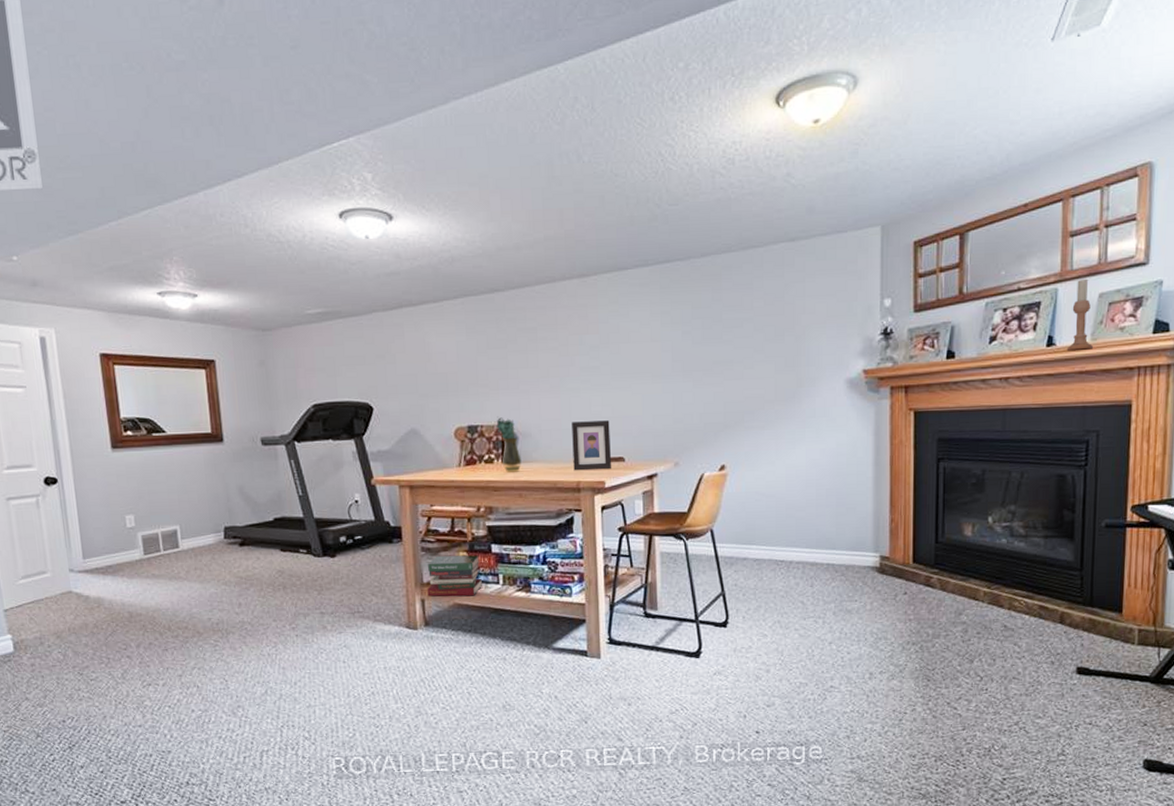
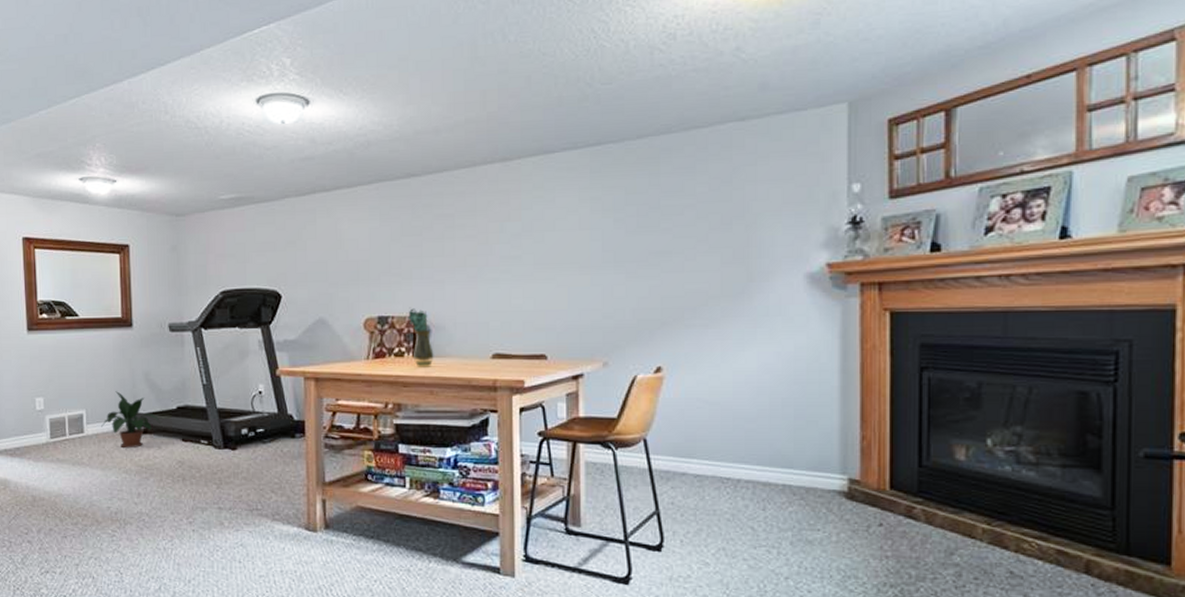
potted plant: none [197,505,259,561] -> present [101,391,161,449]
books: present [427,555,483,597] -> none [329,454,388,499]
picture frame: present [572,420,612,471] -> none [489,314,533,368]
candlestick: present [1066,278,1094,352] -> none [1086,159,1123,245]

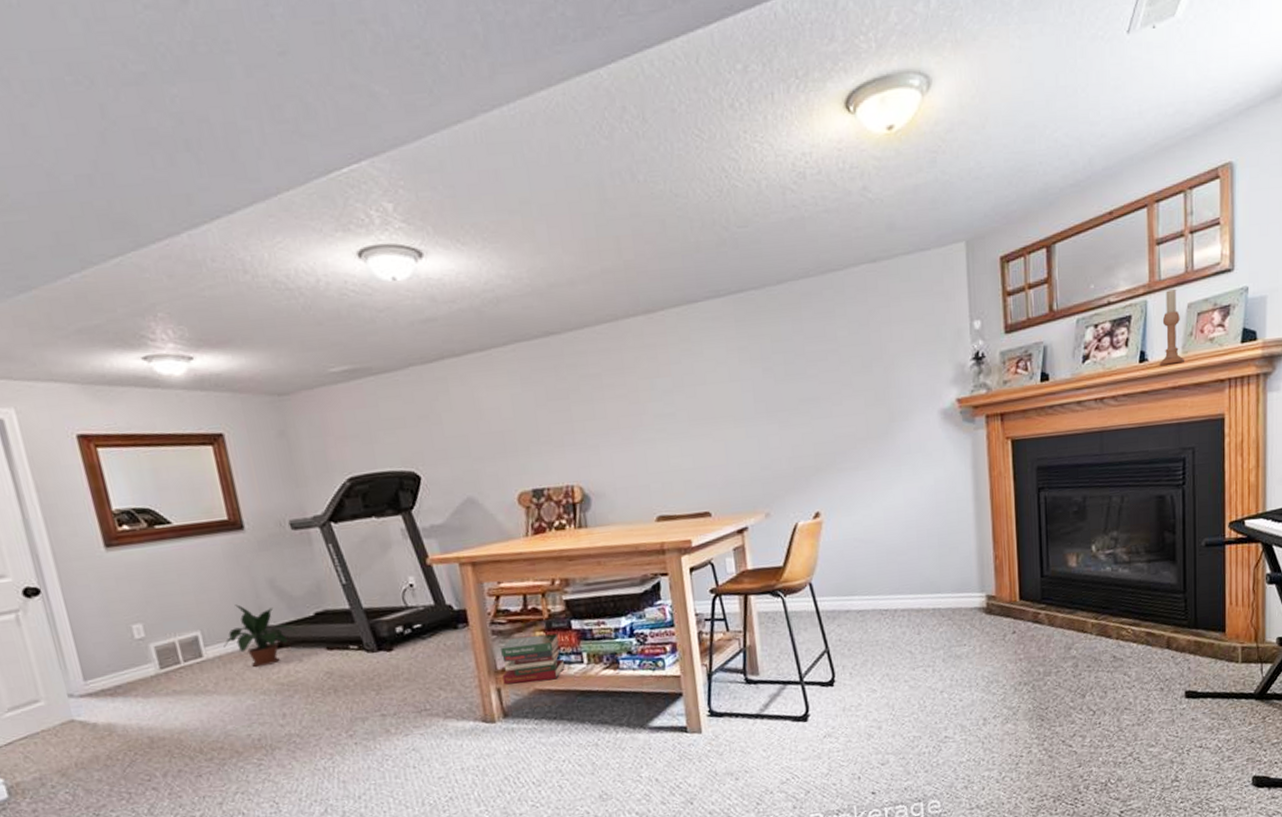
books: none [329,454,388,499] -> present [501,633,566,685]
vase: present [408,307,434,367] -> none [564,476,598,539]
candlestick: none [1086,159,1123,245] -> present [1159,288,1185,367]

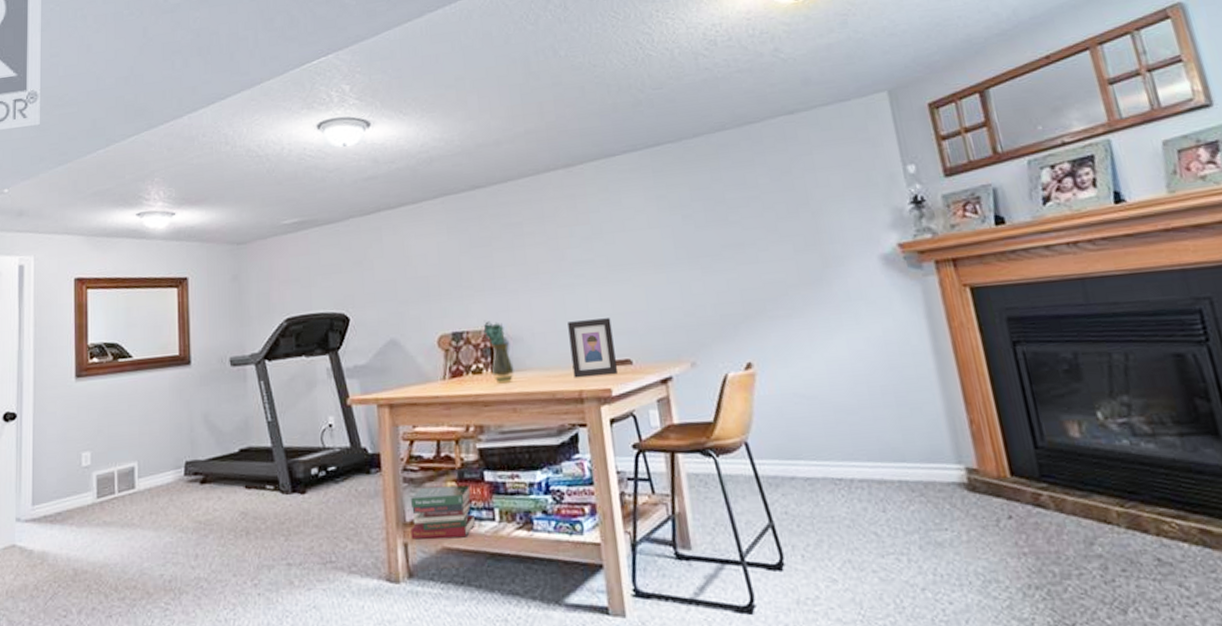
potted plant: present [223,604,299,667] -> none [155,437,222,503]
vase: none [564,476,598,539] -> present [483,320,514,384]
picture frame: none [649,472,698,531] -> present [568,318,619,378]
candlestick: present [1159,288,1185,367] -> none [1131,126,1175,208]

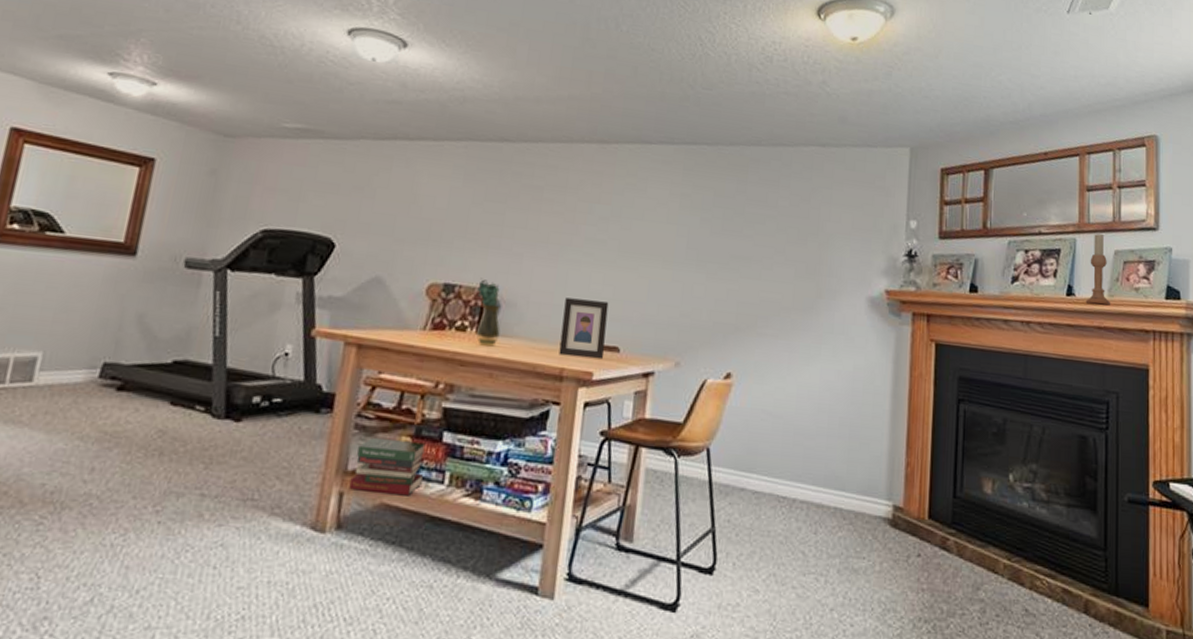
candlestick: none [1131,126,1175,208] -> present [1085,233,1111,306]

